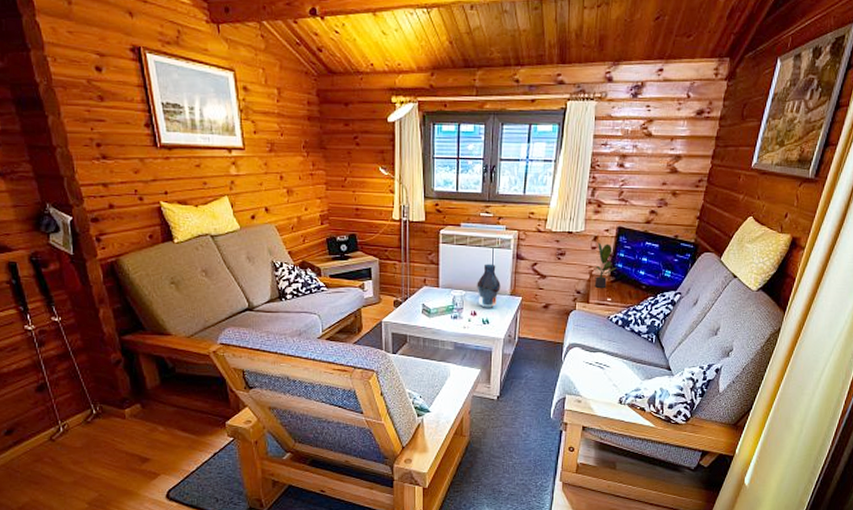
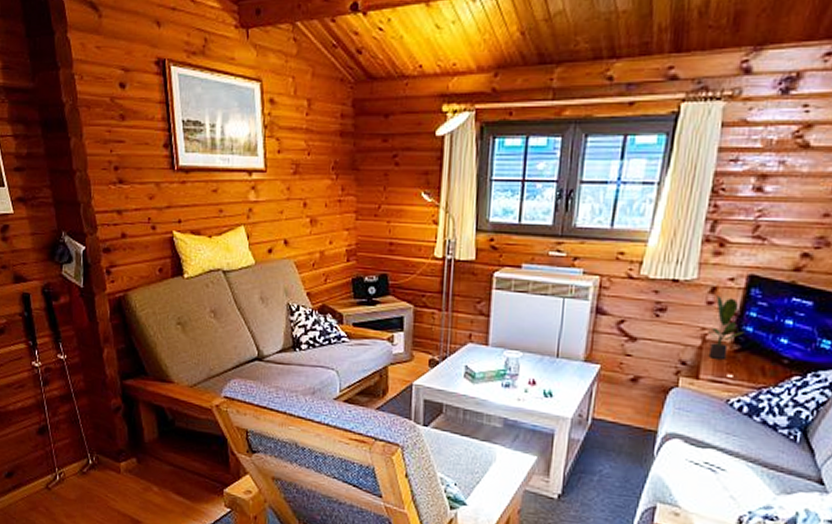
vase: present [477,264,501,309] -> none [538,318,572,378]

